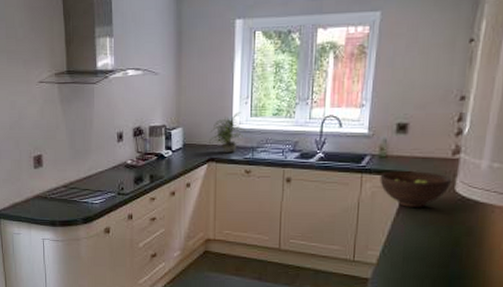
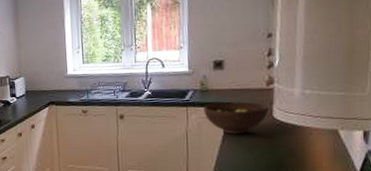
potted plant: present [209,111,246,153] -> none [48,60,80,96]

